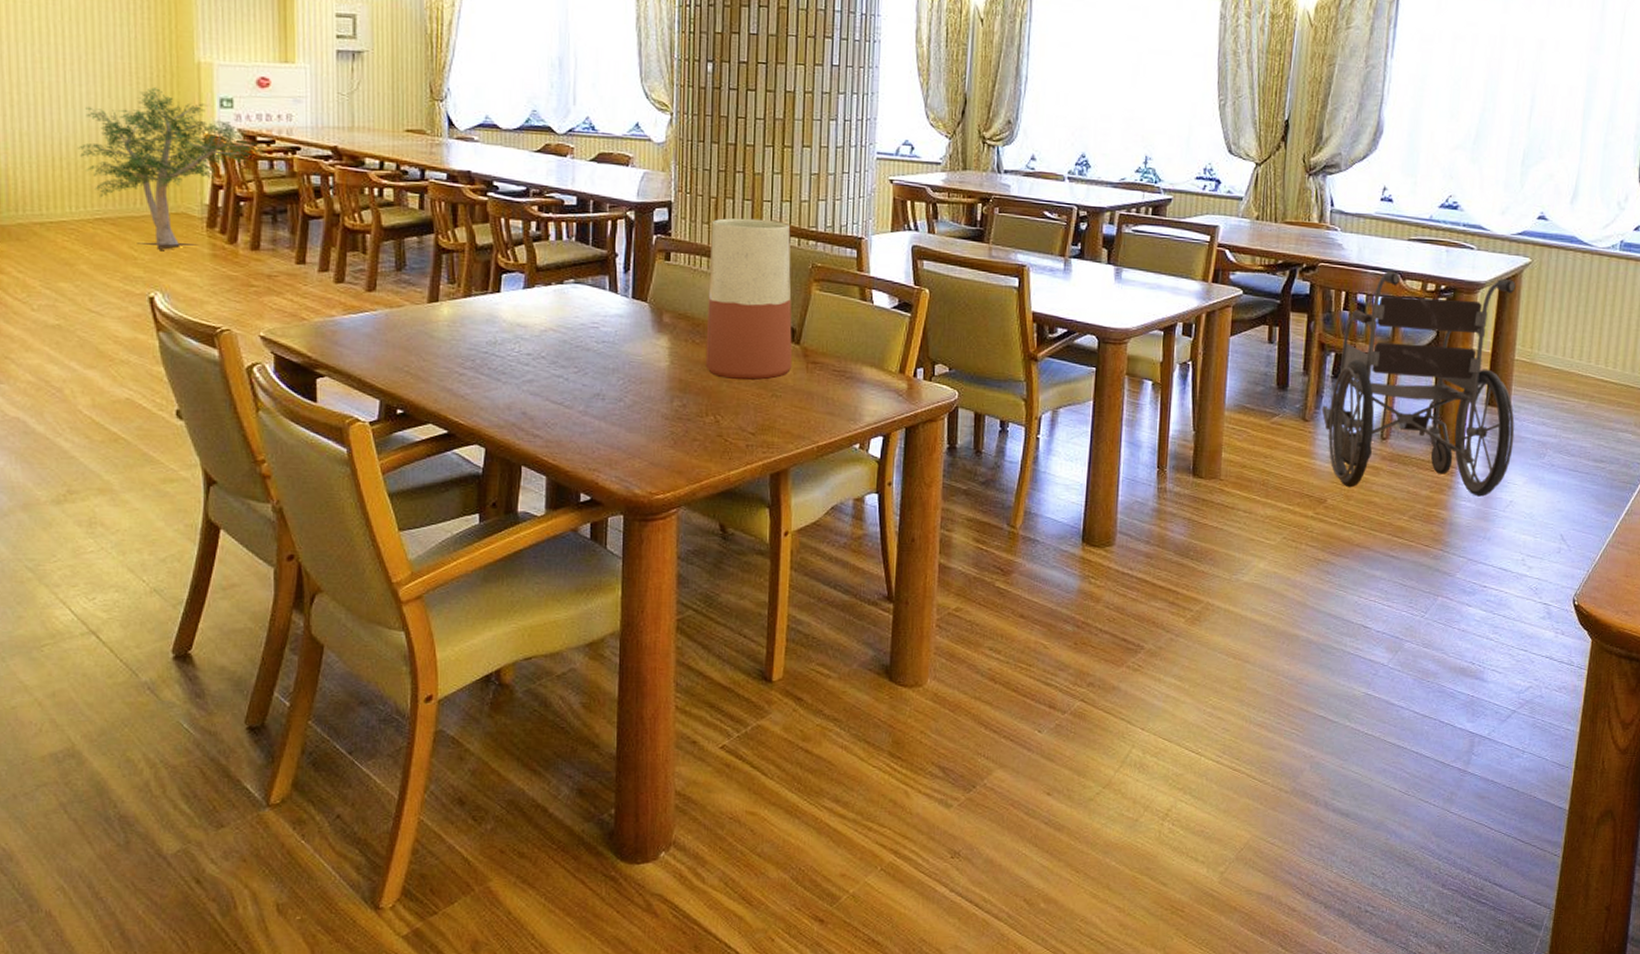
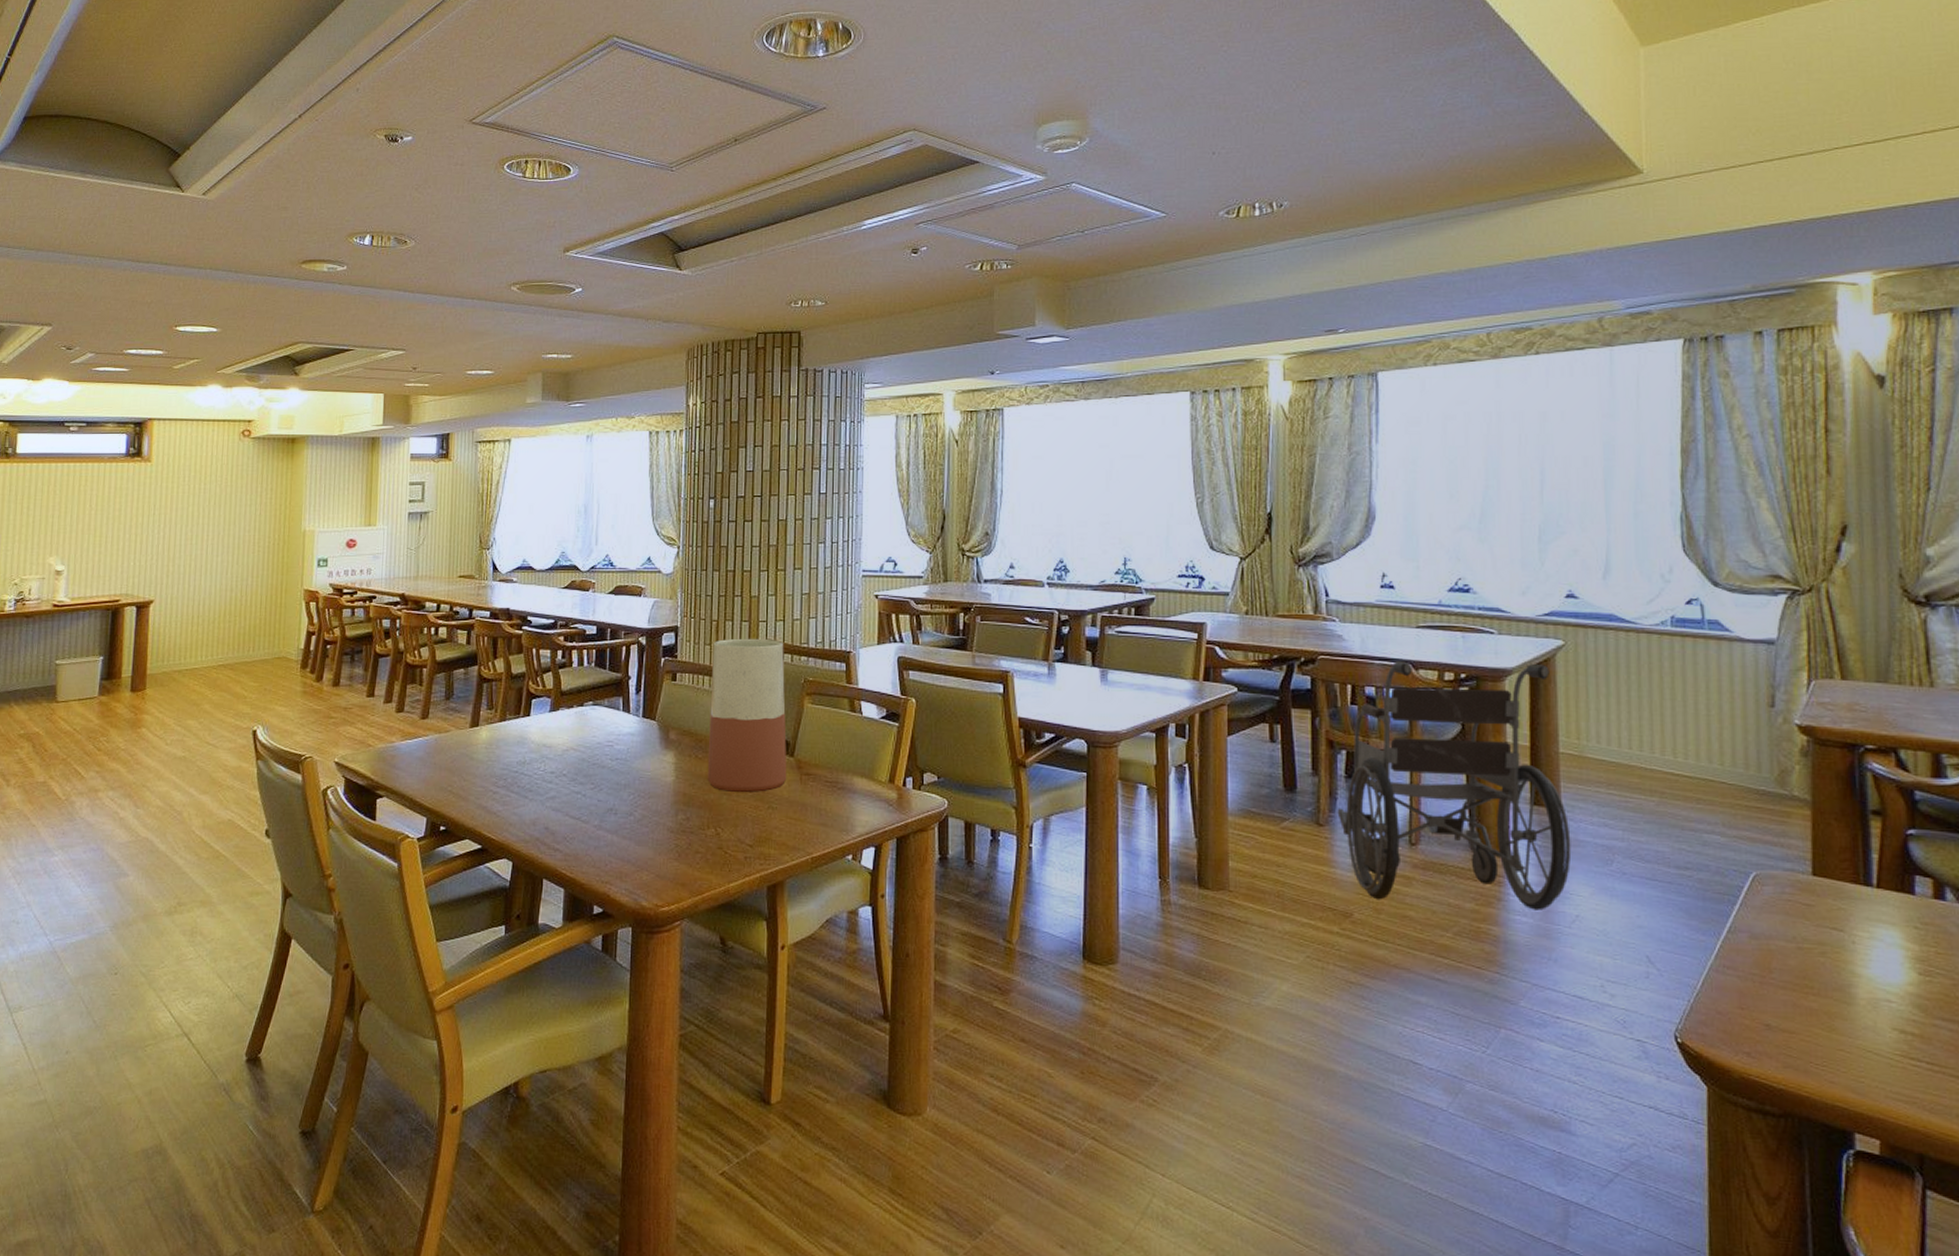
potted tree: present [78,87,268,250] -> none [211,554,351,689]

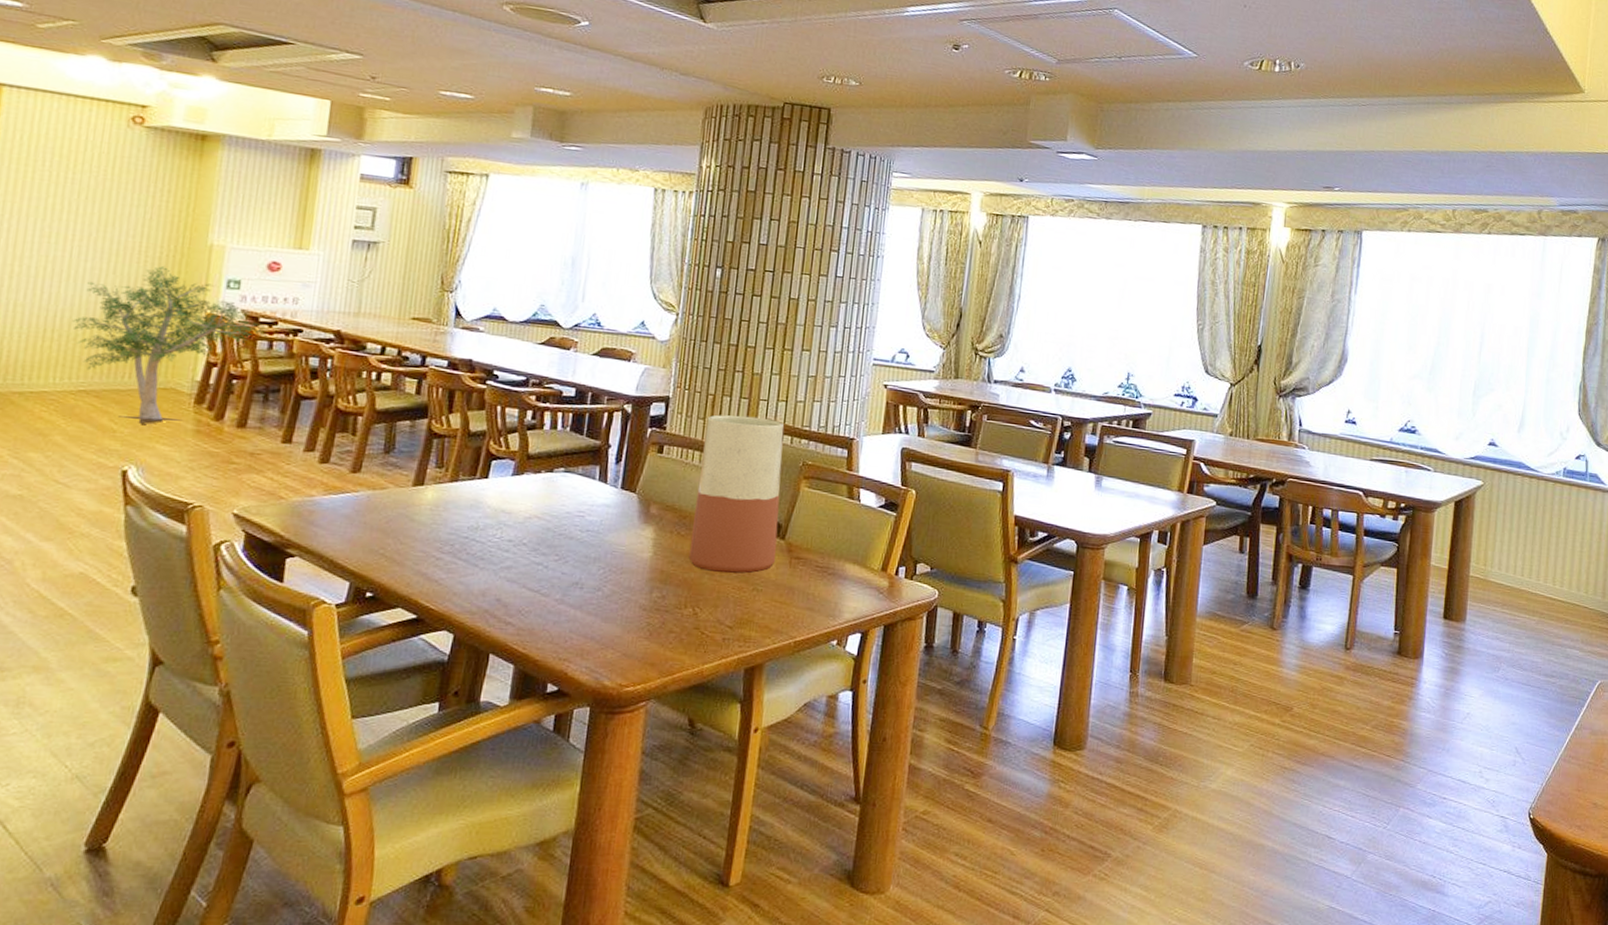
potted tree: none [211,554,351,689] -> present [73,266,268,425]
wheelchair: present [1337,661,1572,911] -> none [1289,488,1471,708]

